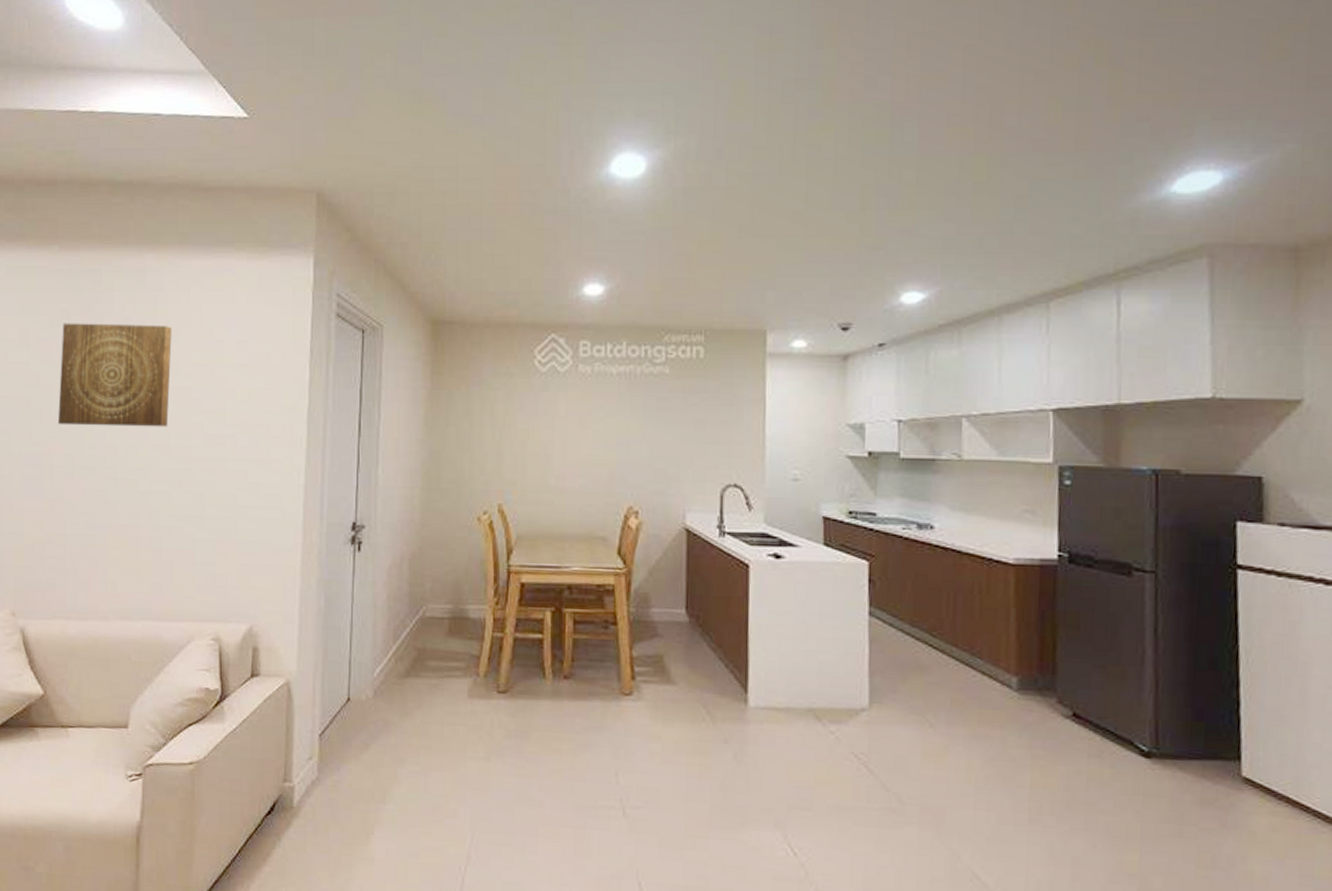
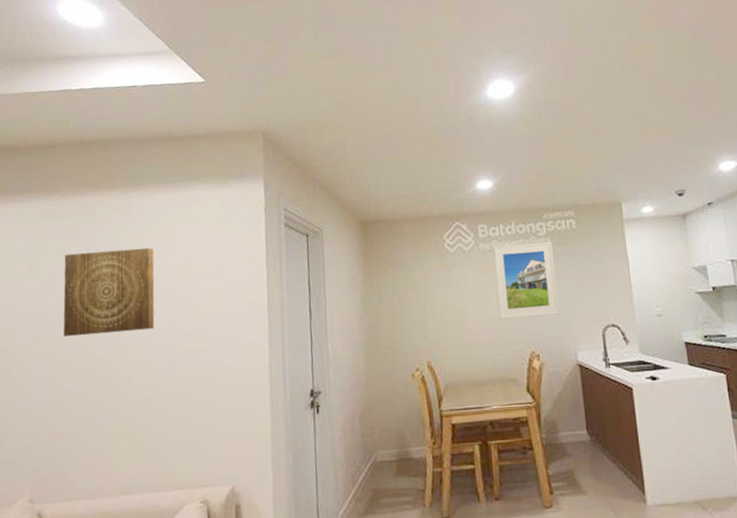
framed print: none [593,370,671,464] -> present [493,241,560,319]

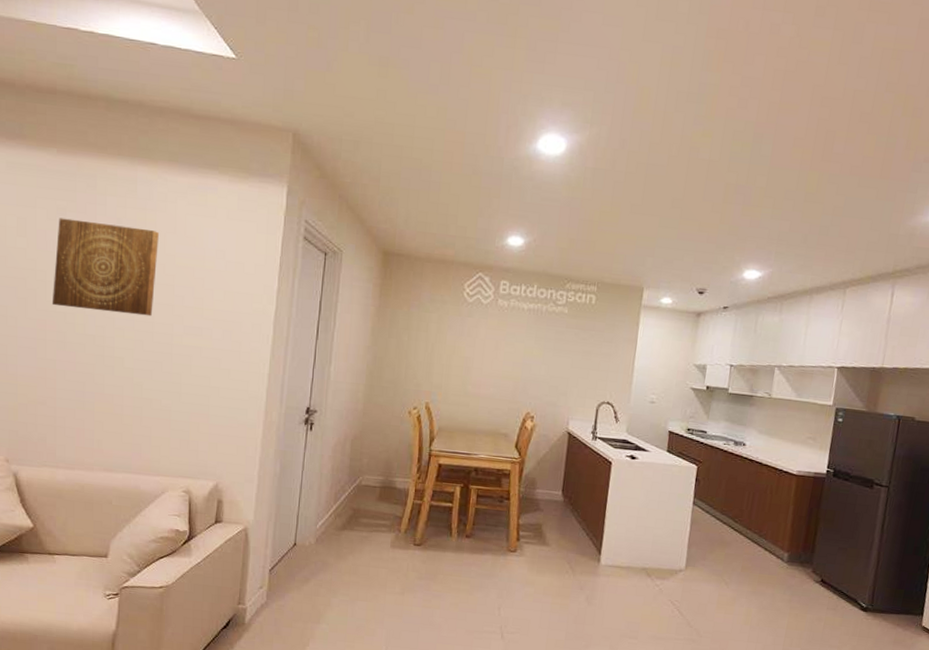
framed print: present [493,241,560,319] -> none [503,305,569,383]

